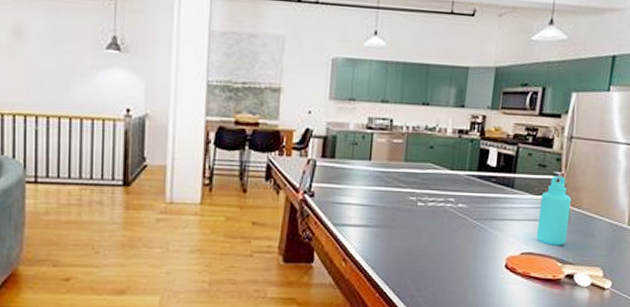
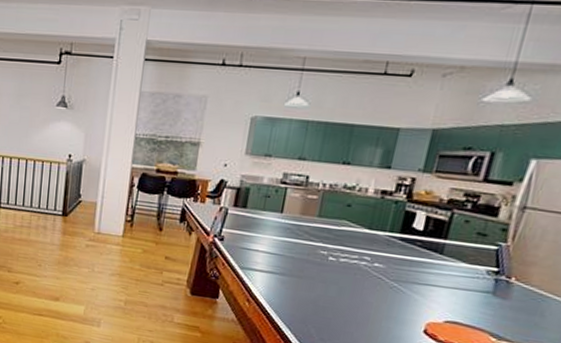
water bottle: present [536,176,572,246] -> none [466,247,518,321]

